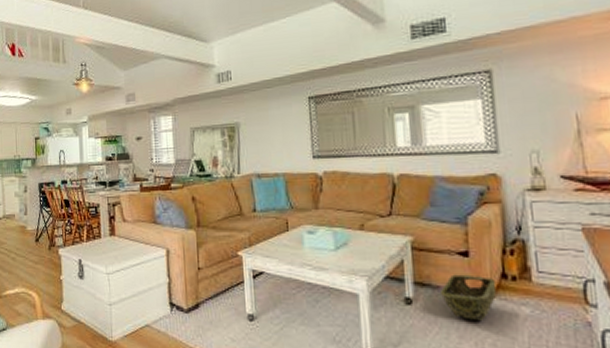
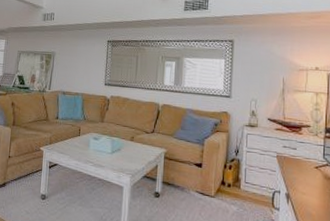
woven basket: present [441,274,497,320] -> none [180,179,217,213]

